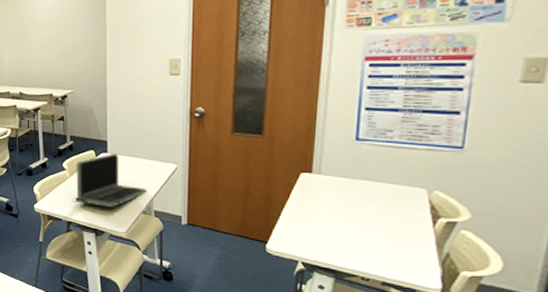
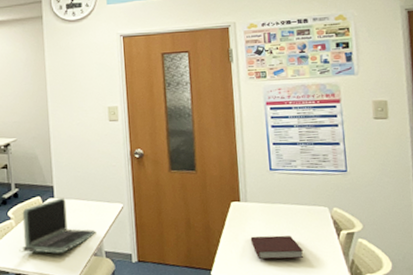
notebook: none [318,212,384,244] -> present [250,235,304,260]

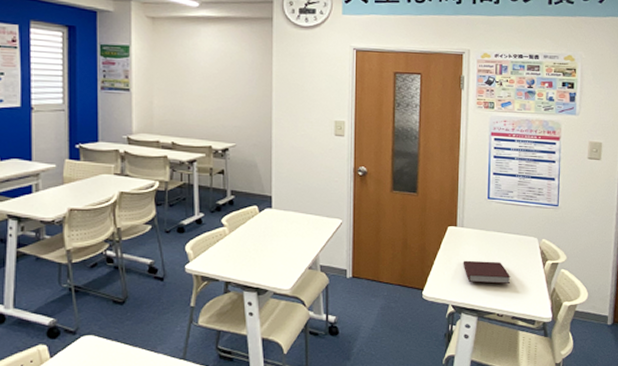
laptop: present [19,198,96,254] -> none [231,209,313,264]

